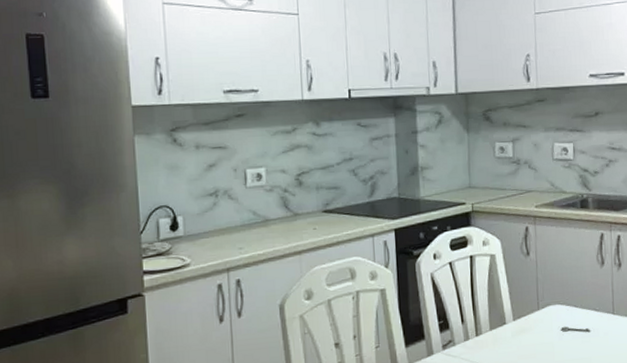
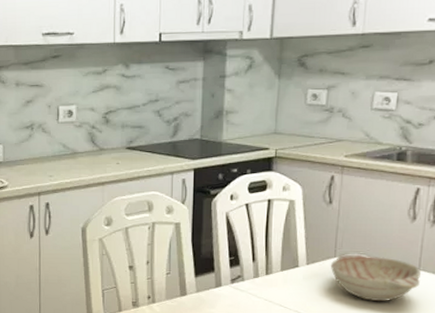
decorative bowl: none [535,304,616,352] -> present [330,254,422,302]

